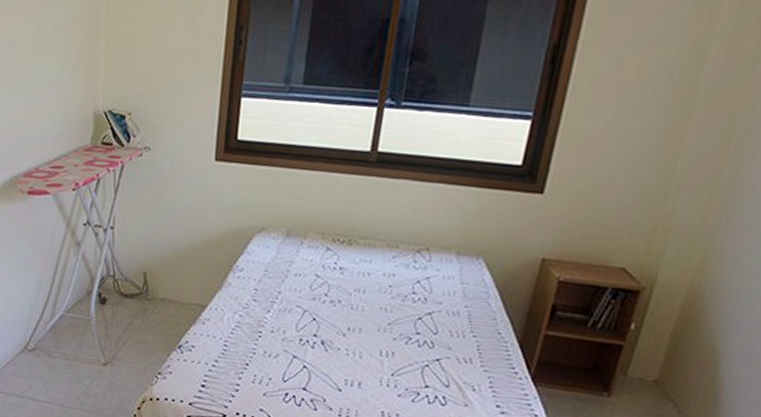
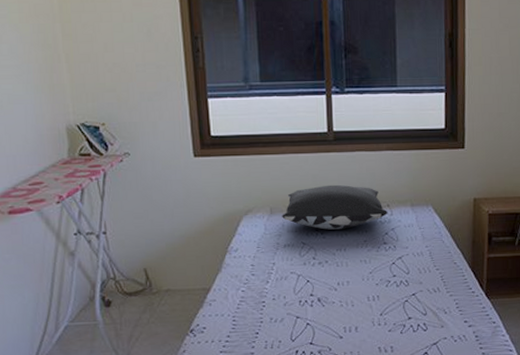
pillow: none [298,213,425,268] -> present [282,184,387,230]

